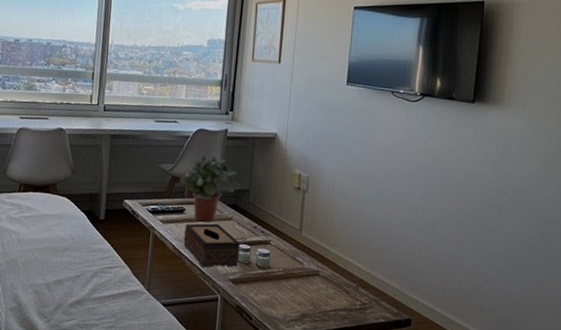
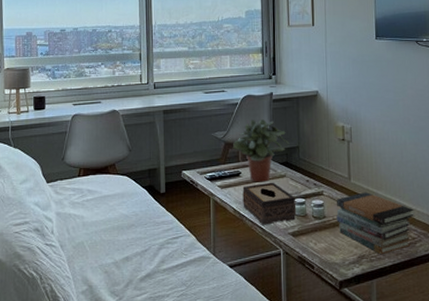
book stack: none [282,247,368,317] -> present [336,192,414,255]

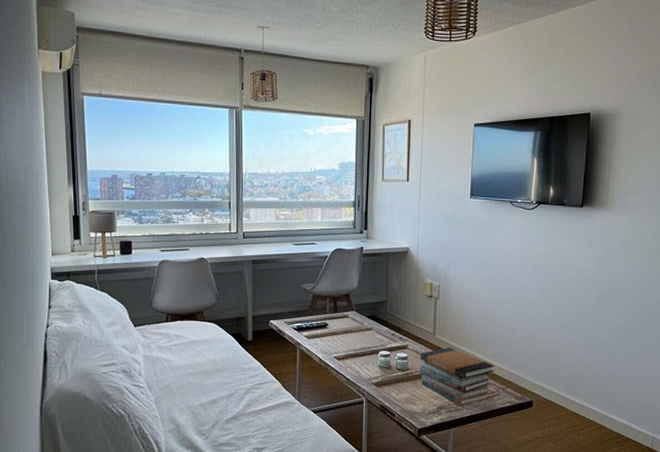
potted plant: present [232,119,290,182] -> none [320,273,378,334]
tissue box: present [242,182,297,225] -> none [328,334,381,375]

